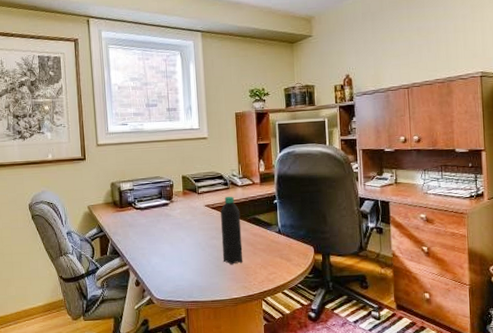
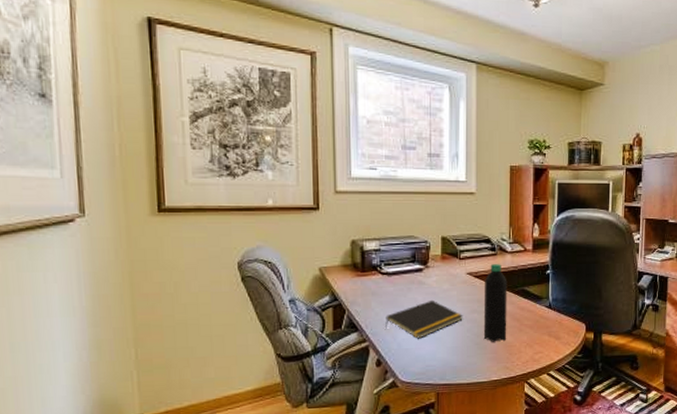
notepad: none [140,229,204,263] -> present [384,299,463,339]

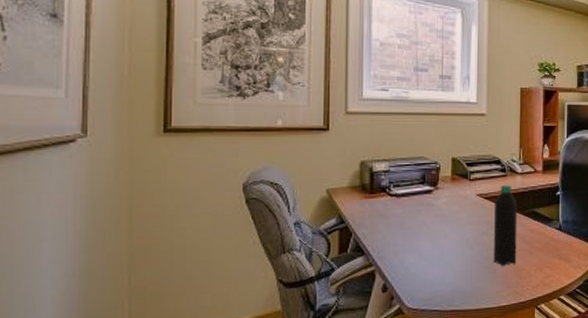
notepad: present [384,299,463,339] -> none [392,222,472,263]

